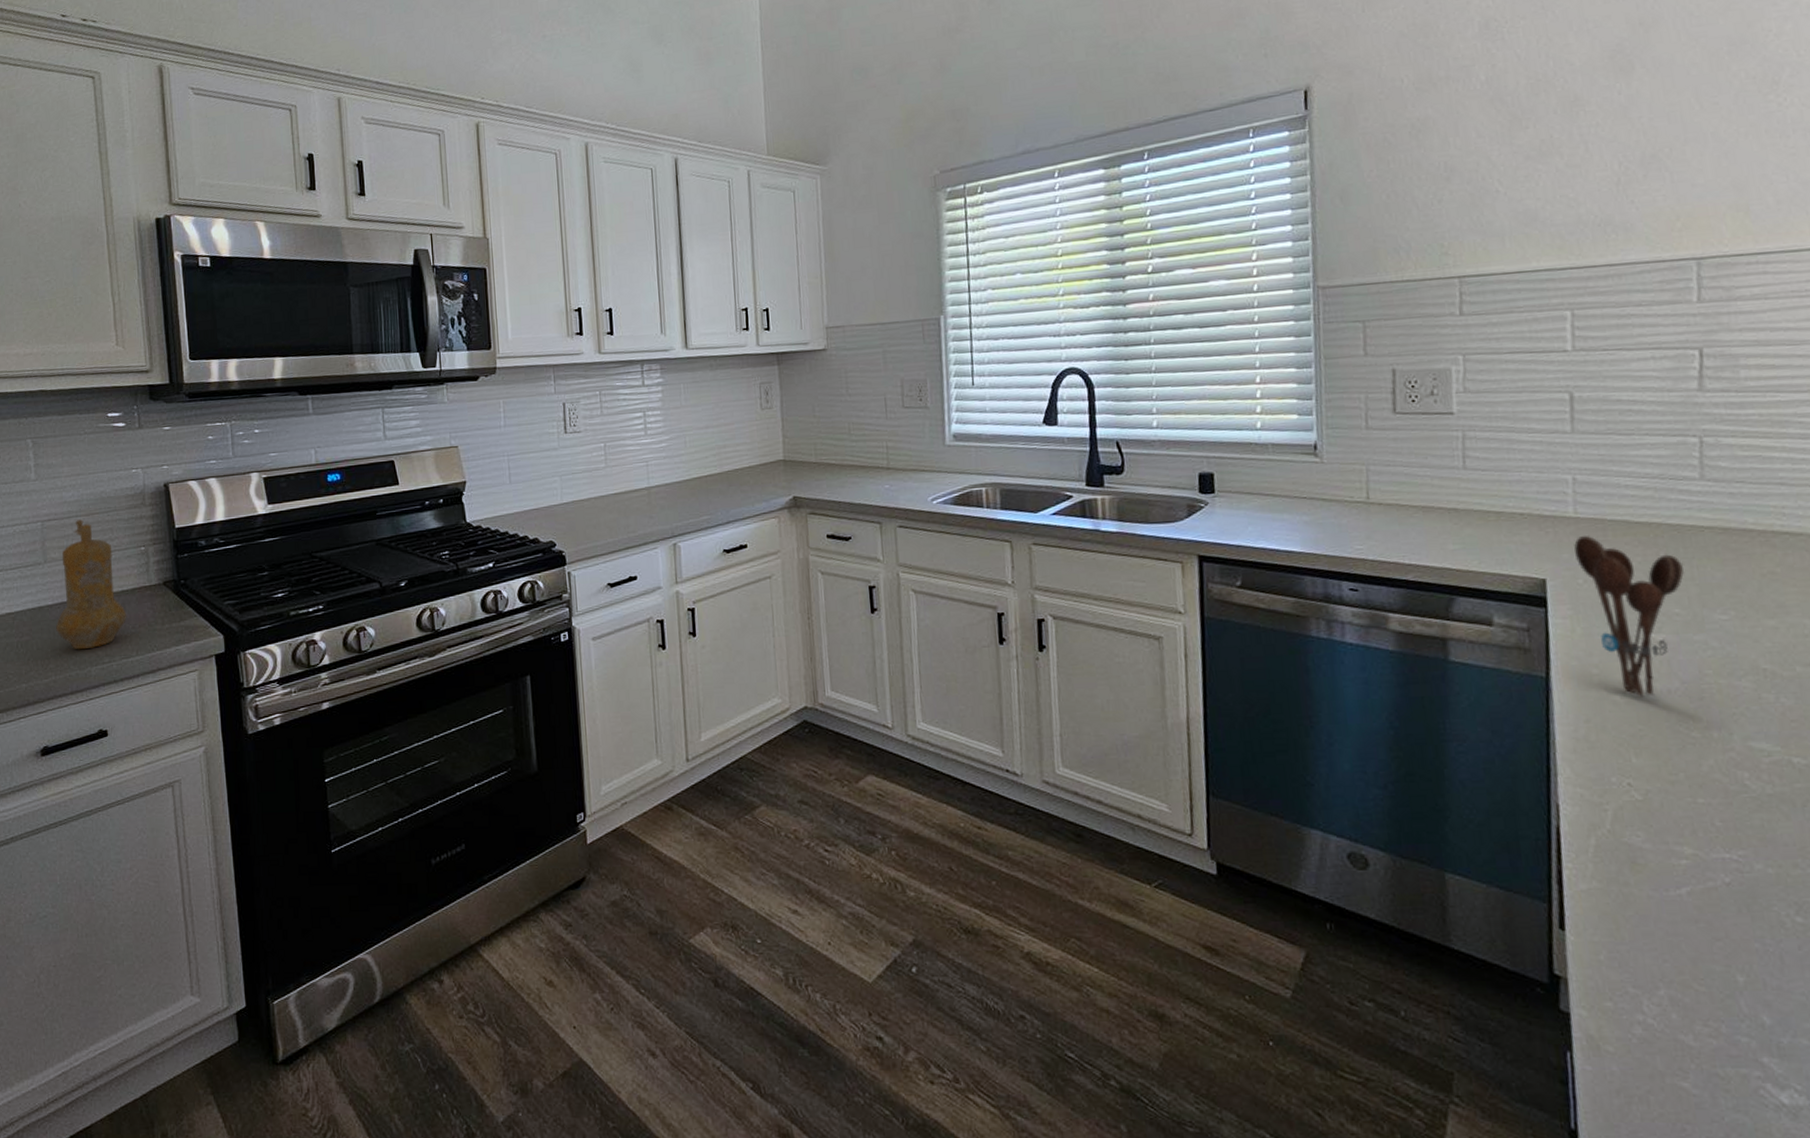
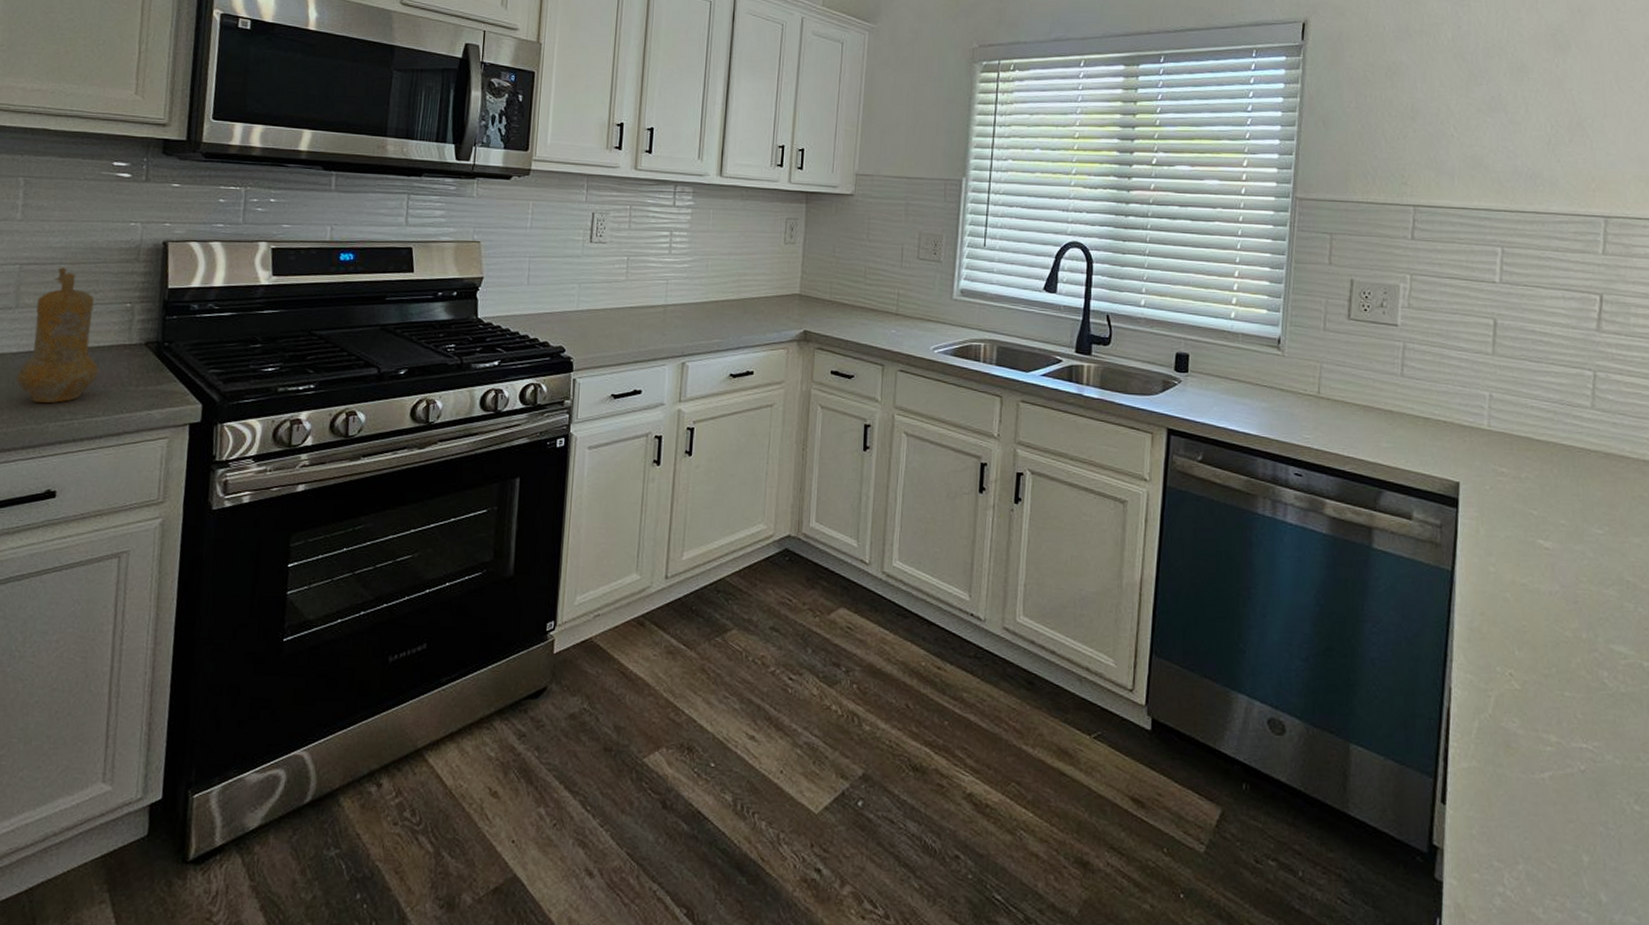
utensil holder: present [1574,534,1685,697] -> none [1485,446,1572,597]

